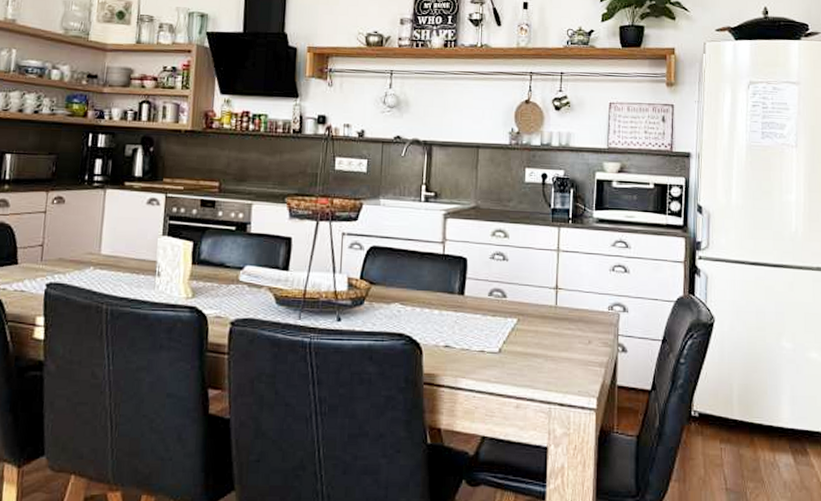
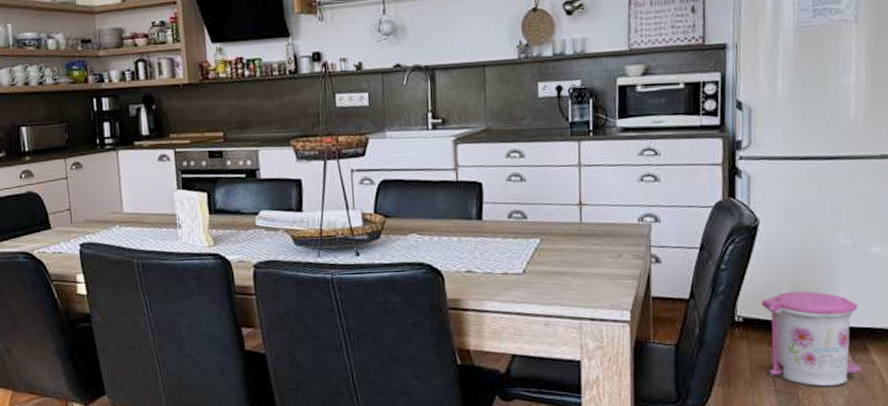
trash can: none [715,390,802,488] -> present [761,291,862,387]

